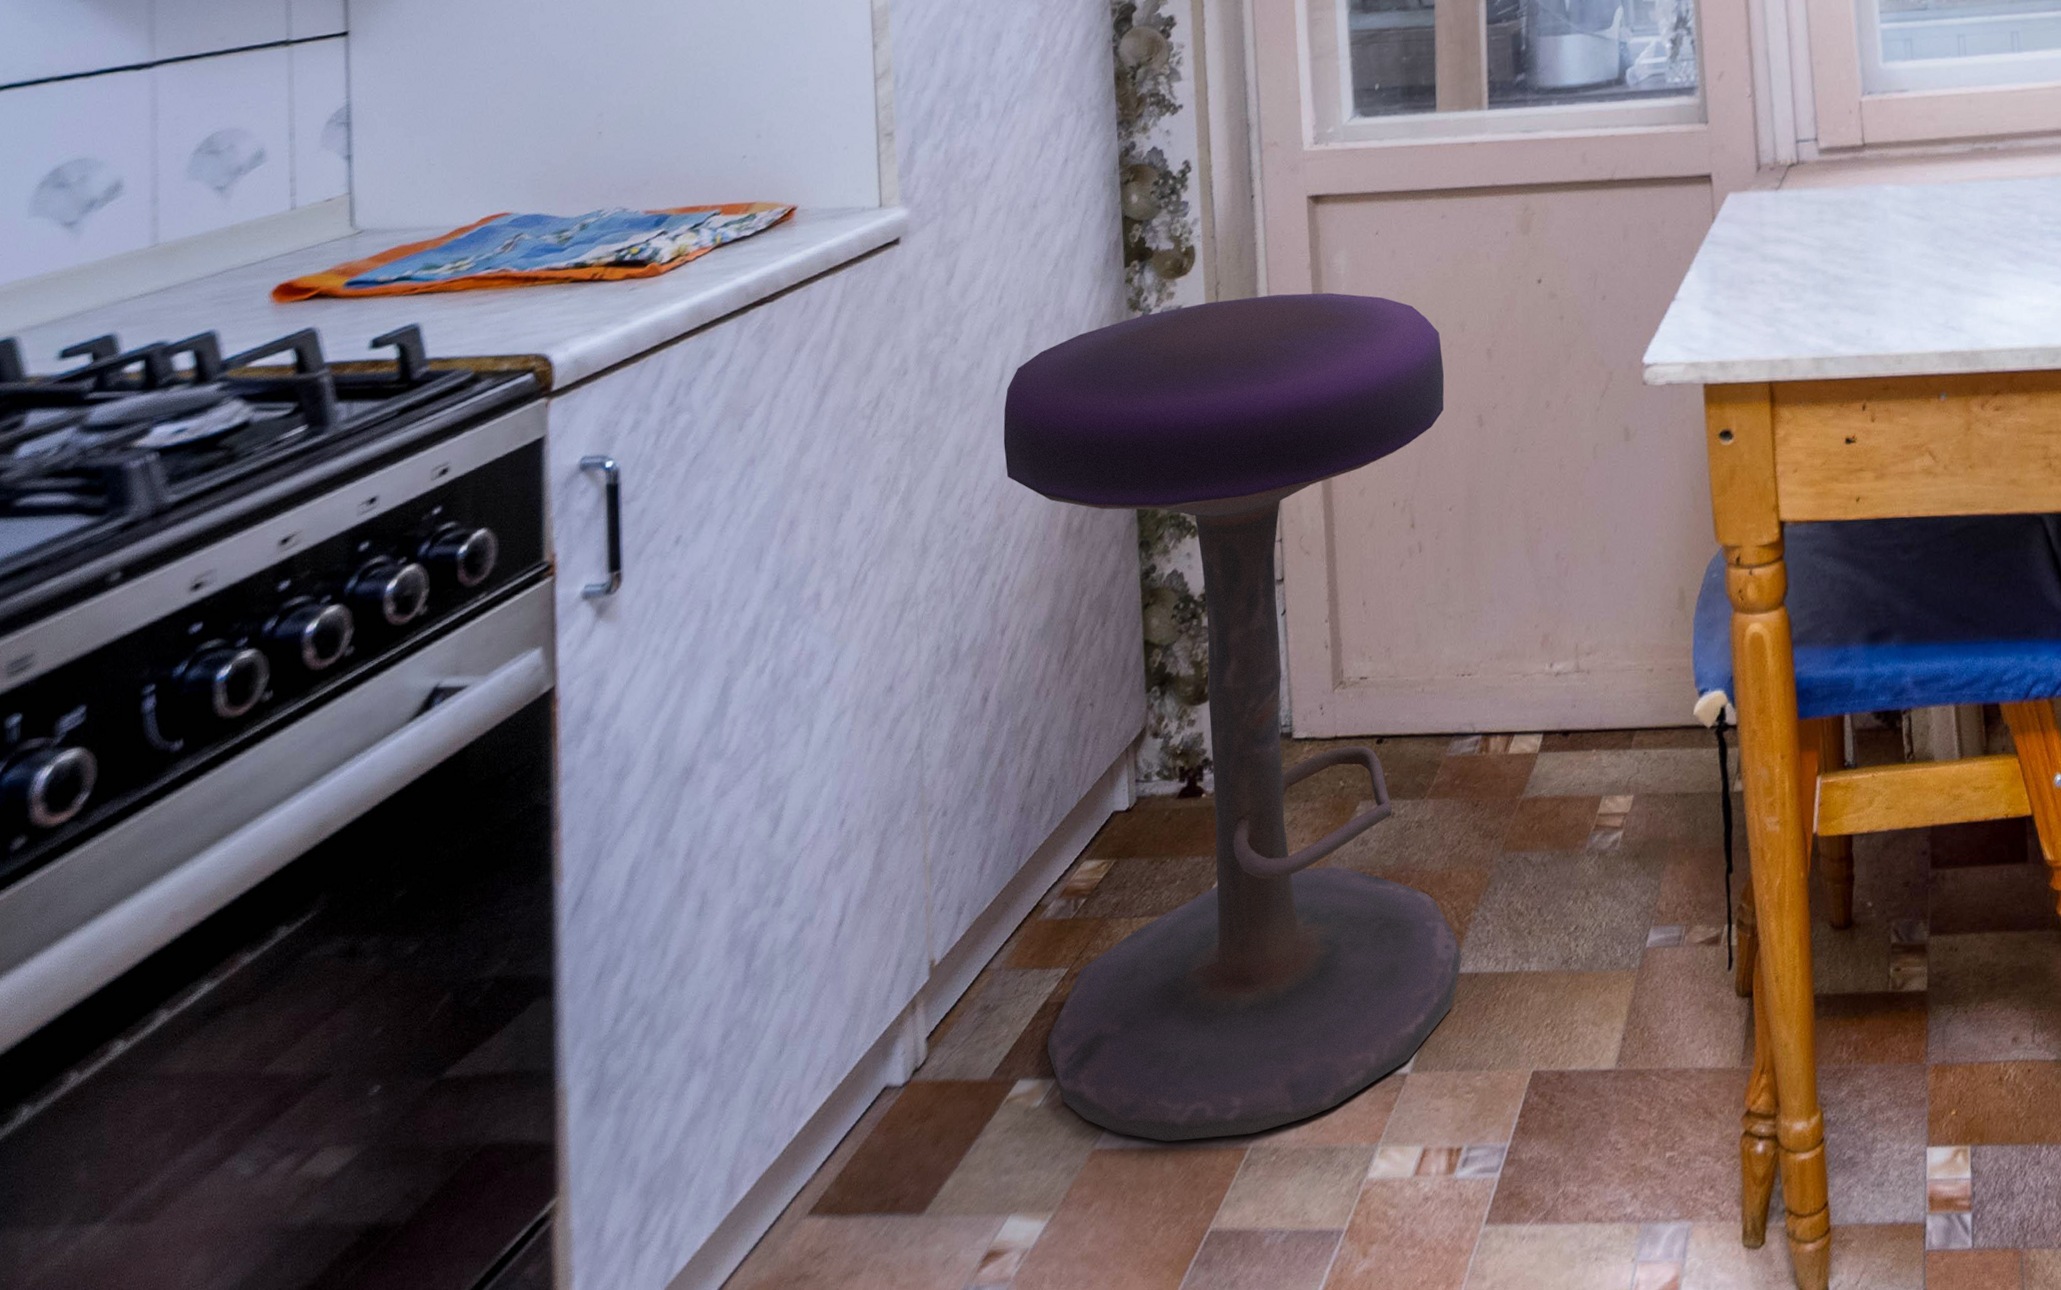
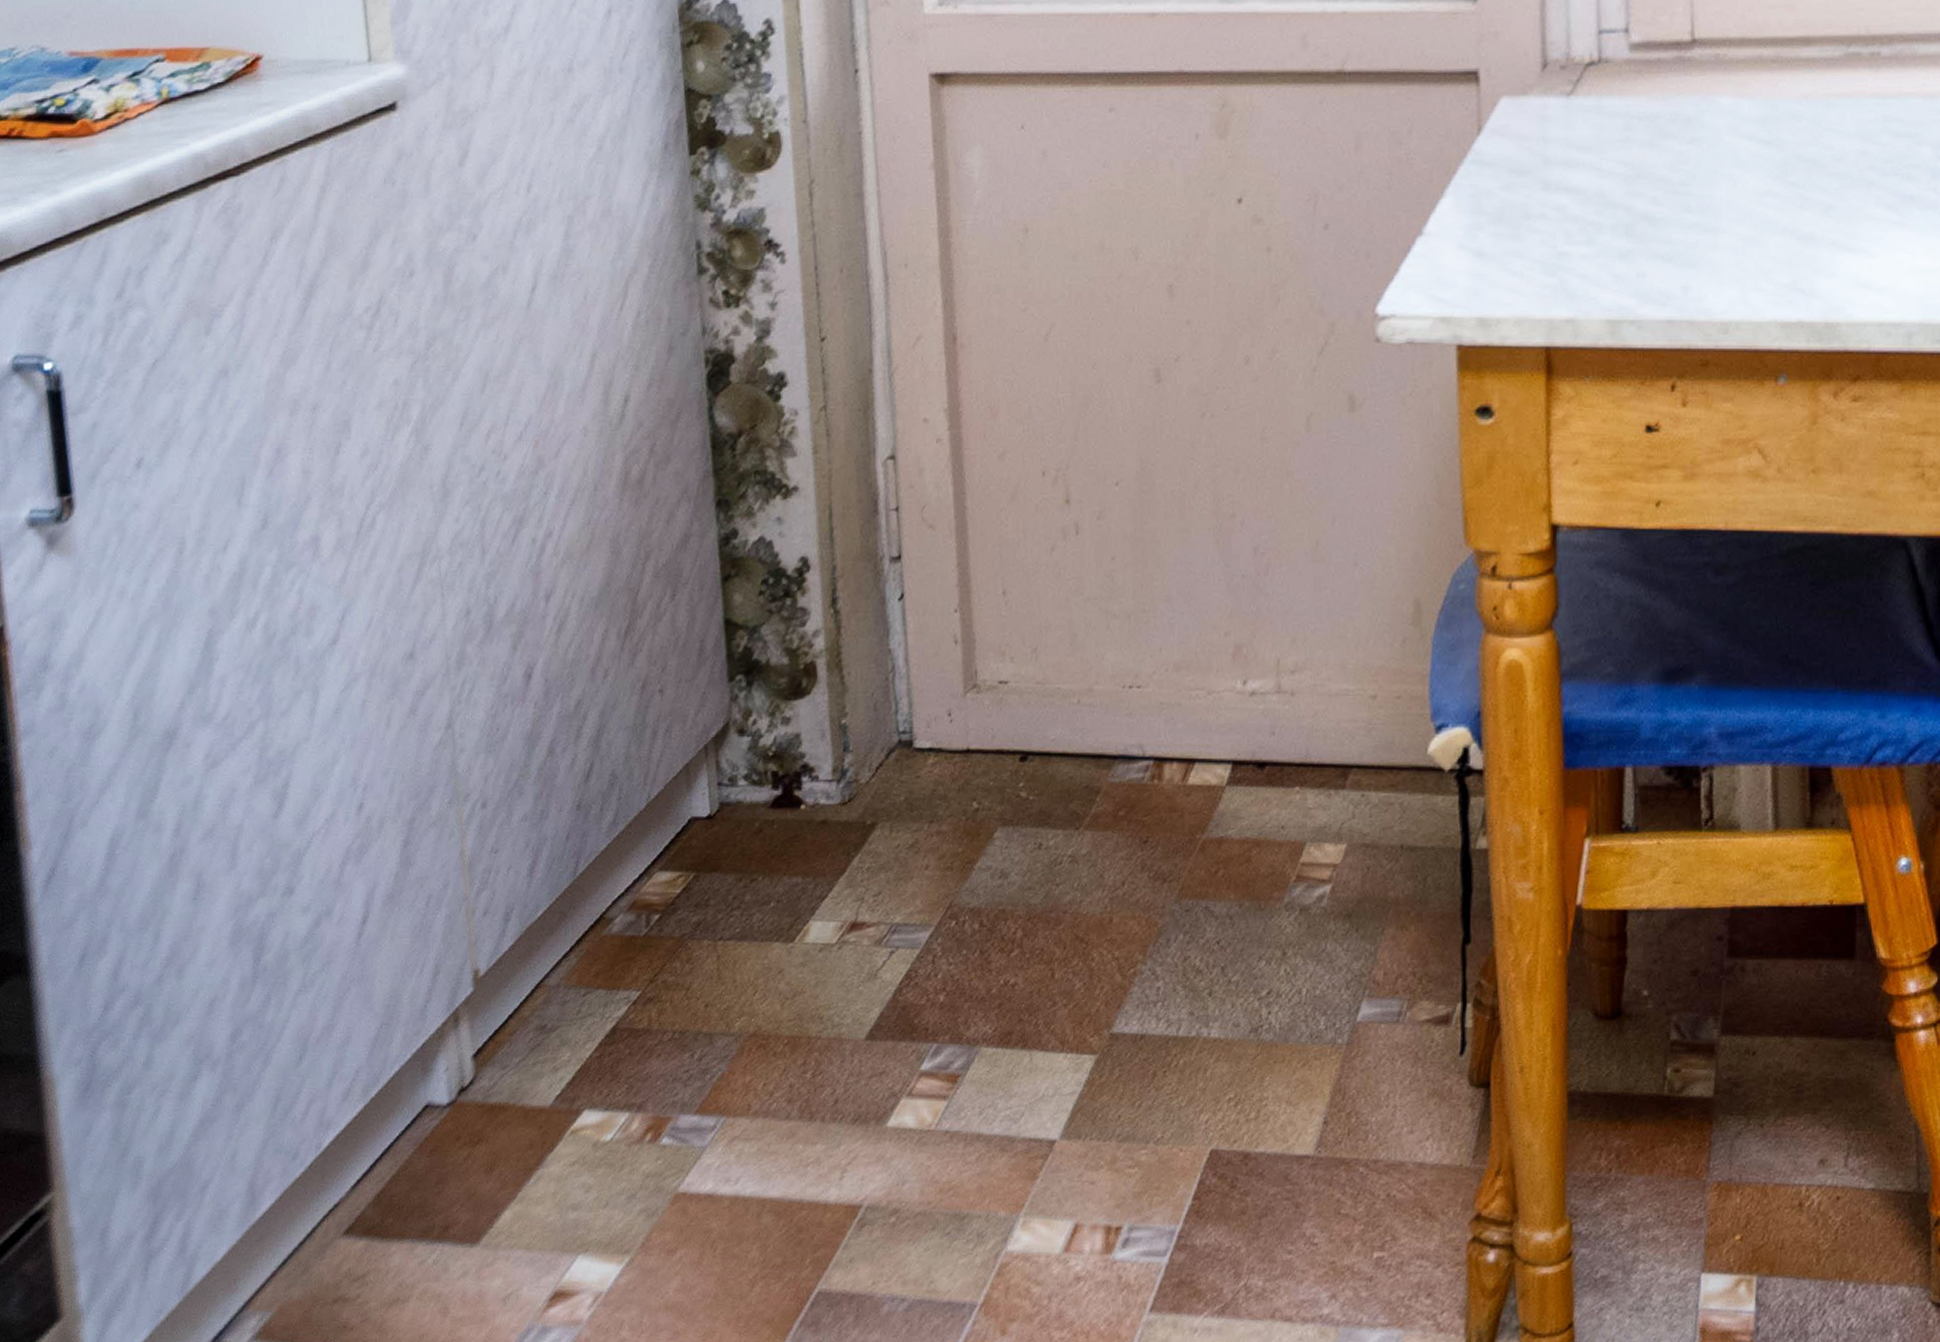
stool: present [1003,292,1462,1141] -> none [539,200,1125,1192]

